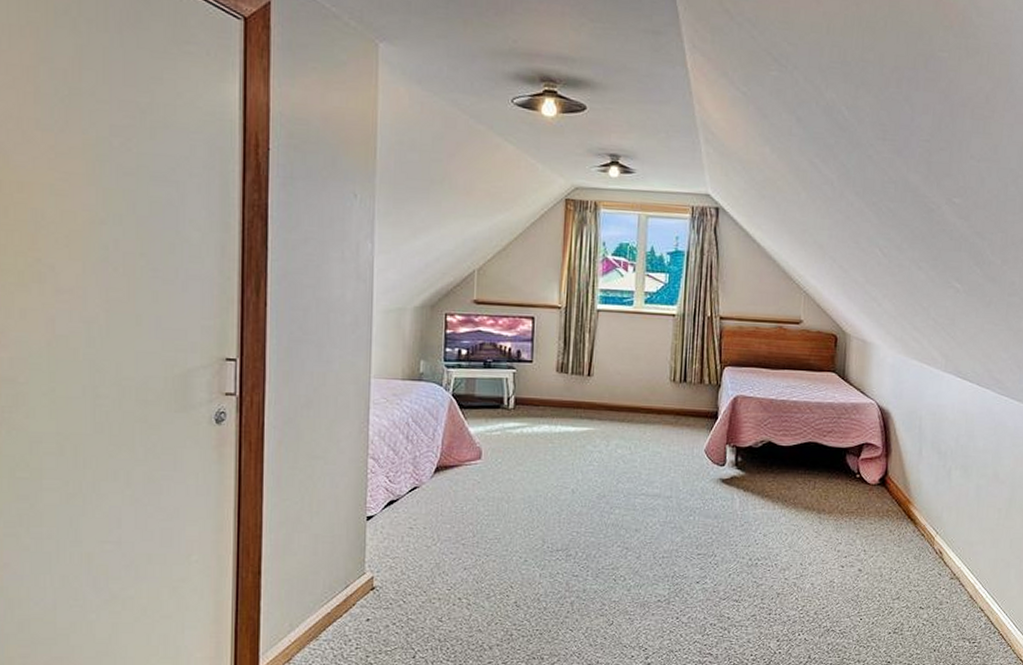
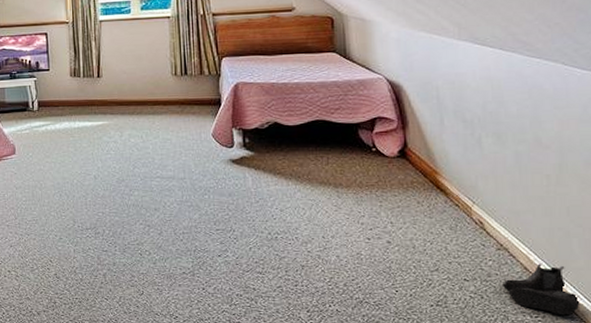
boots: none [950,592,1011,641] -> present [501,263,582,316]

